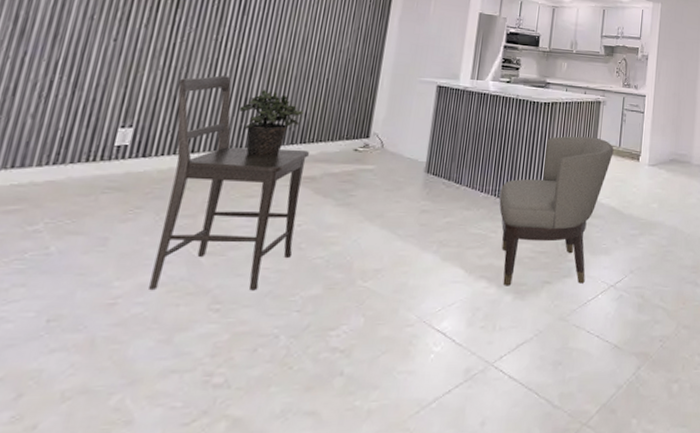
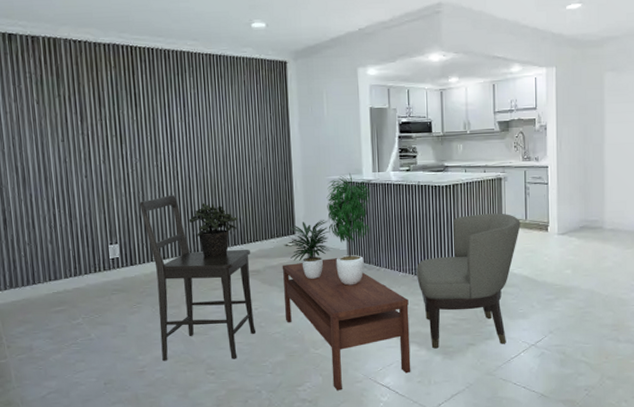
coffee table: none [334,170,486,337] -> present [282,258,411,390]
potted plant: none [357,76,467,204] -> present [290,172,372,286]

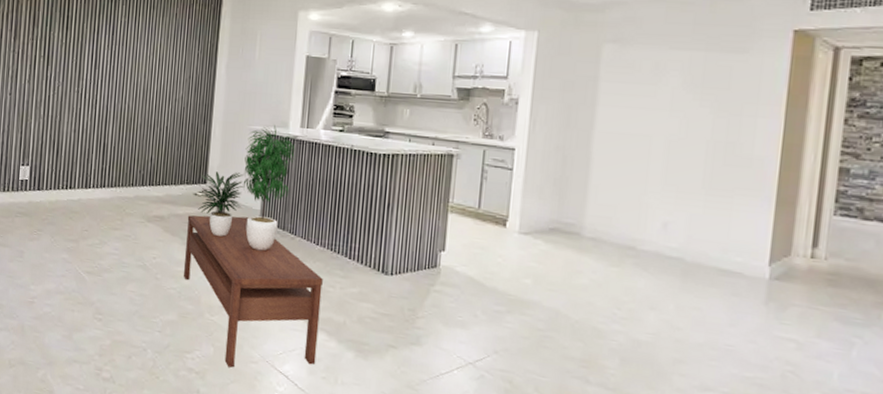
chair: present [139,195,257,361] -> none [53,123,158,309]
potted plant: present [189,202,238,257] -> none [100,135,150,196]
chair: present [416,213,521,349] -> none [336,192,472,355]

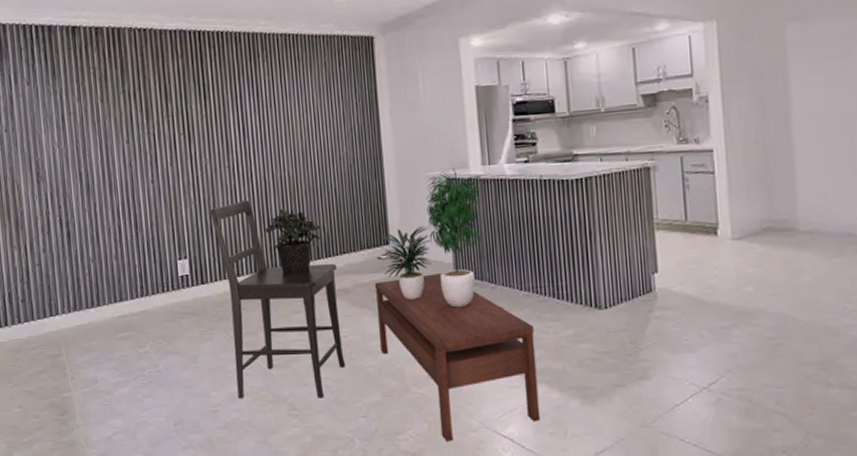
chair: none [53,123,158,309] -> present [210,200,346,398]
potted plant: none [100,135,150,196] -> present [265,208,322,274]

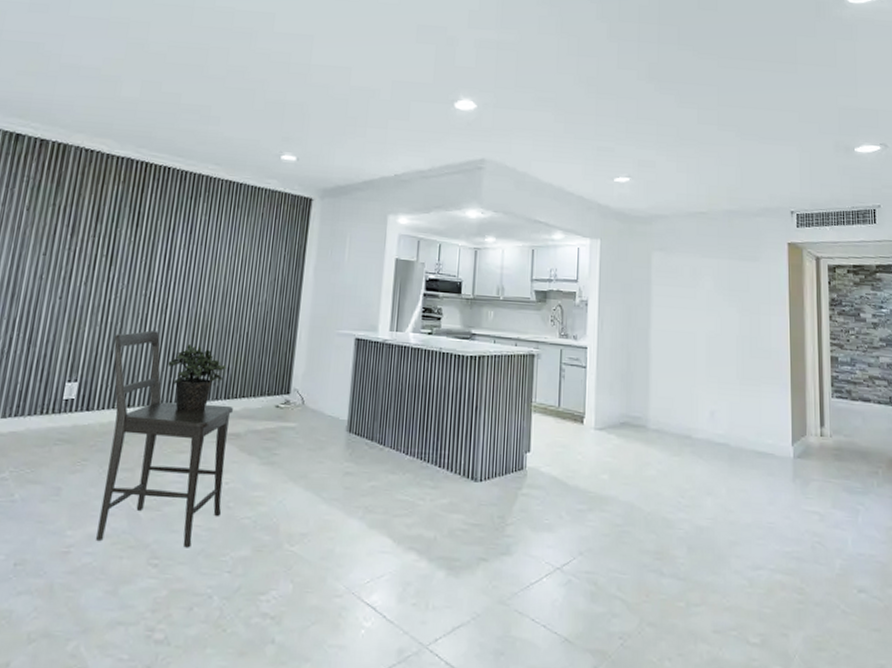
coffee table: present [374,273,541,441] -> none [261,428,413,606]
potted plant: present [383,166,483,308] -> none [279,328,387,466]

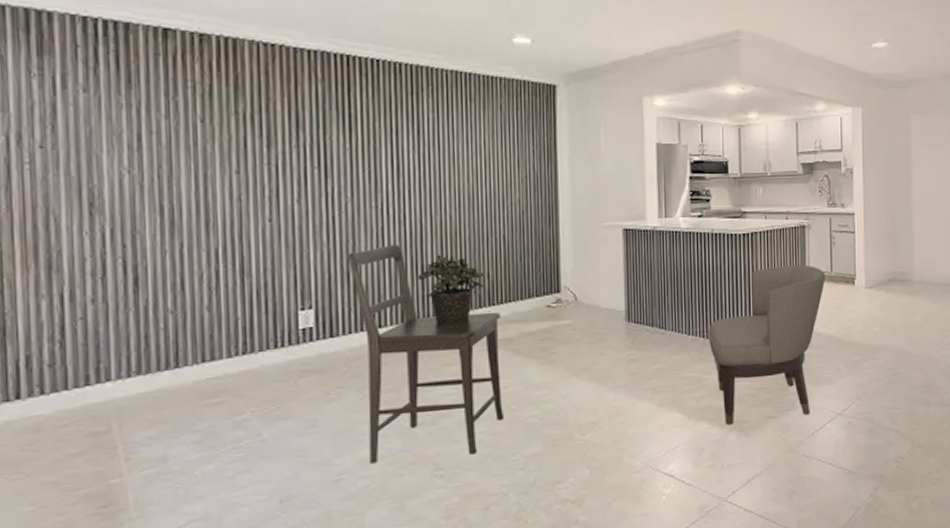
chair: none [426,394,553,564] -> present [709,265,826,425]

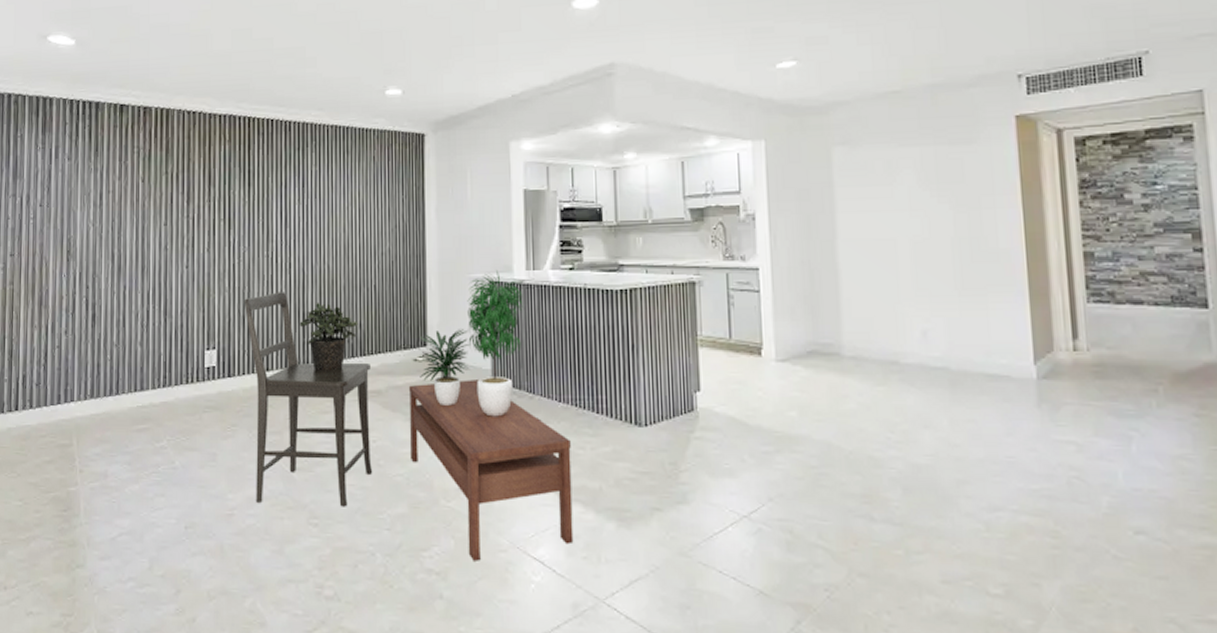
coffee table: none [541,321,701,485] -> present [408,380,574,561]
potted plant: none [553,218,657,354] -> present [419,269,525,417]
chair: present [709,265,826,425] -> none [582,328,723,512]

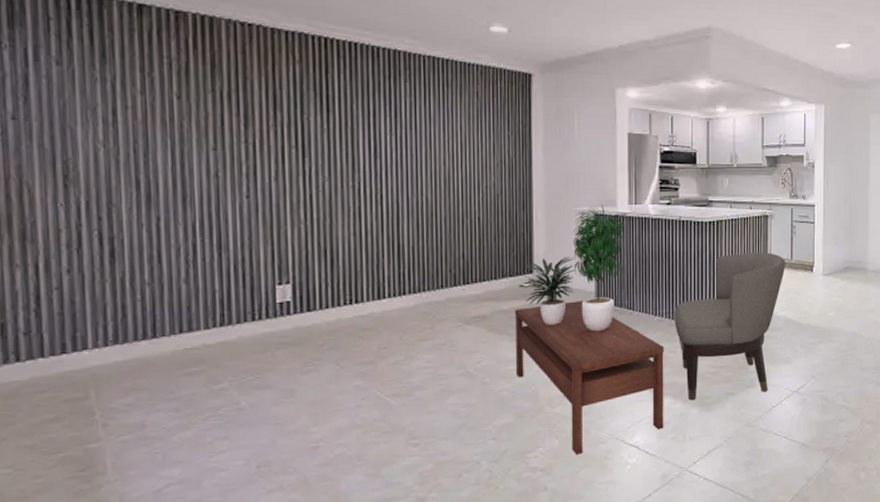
chair: present [244,292,373,507] -> none [324,224,478,432]
potted plant: present [299,302,358,371] -> none [394,233,461,301]
chair: none [582,328,723,512] -> present [674,252,786,401]

